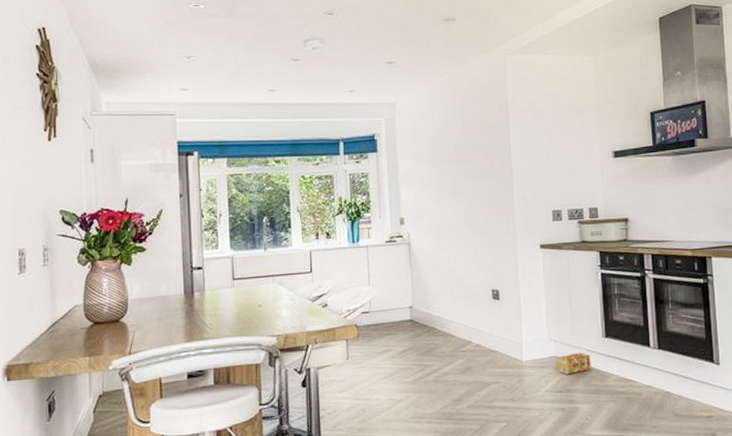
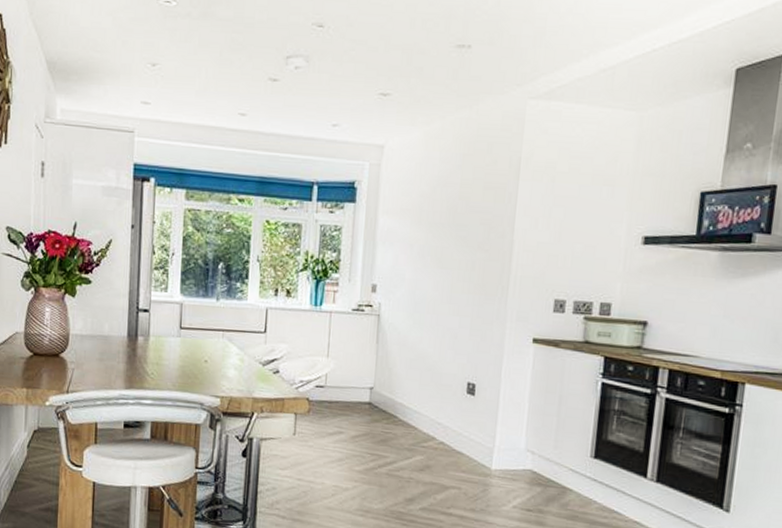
cardboard box: present [557,352,592,375] -> none [531,470,573,494]

